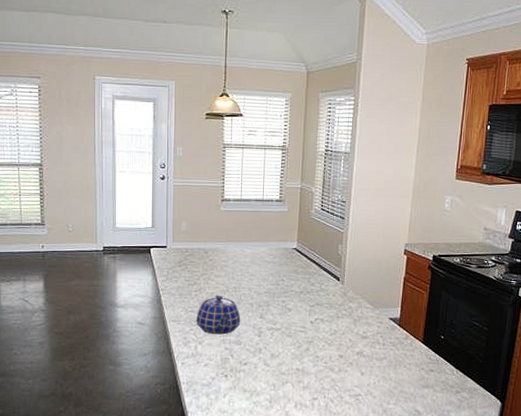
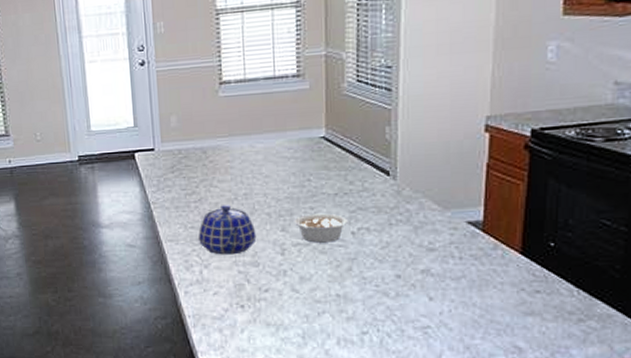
legume: none [269,306,315,329] -> present [294,213,357,243]

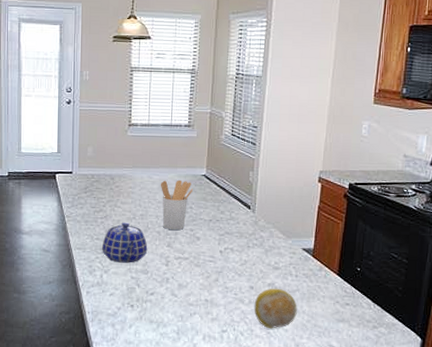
utensil holder: none [266,146,310,211] -> present [160,179,194,231]
legume: present [294,213,357,243] -> none [177,234,224,258]
fruit: none [403,275,465,328] -> present [254,288,297,329]

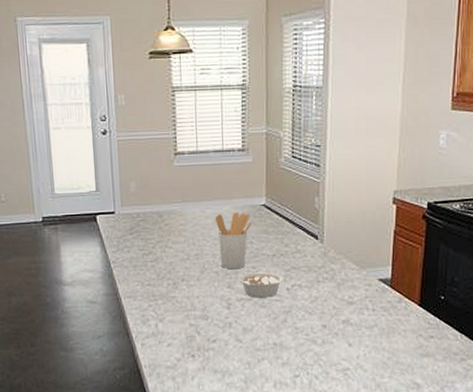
teapot: present [102,222,148,263] -> none [154,264,206,310]
legume: none [177,234,224,258] -> present [238,272,291,298]
fruit: present [254,288,297,329] -> none [328,325,376,370]

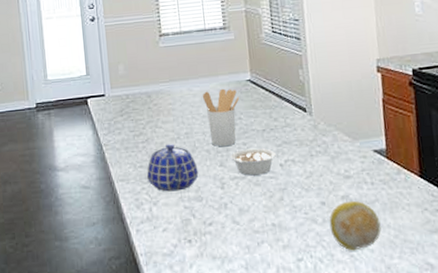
teapot: none [154,264,206,310] -> present [147,144,199,192]
fruit: none [328,325,376,370] -> present [329,200,381,251]

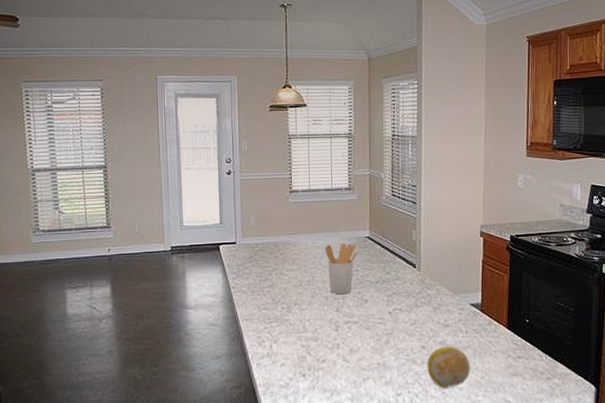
teapot: present [147,144,199,192] -> none [270,290,316,332]
legume: present [230,148,283,176] -> none [345,297,392,321]

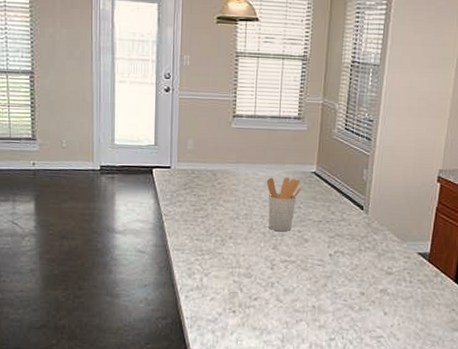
fruit: present [427,346,470,389] -> none [364,294,411,338]

